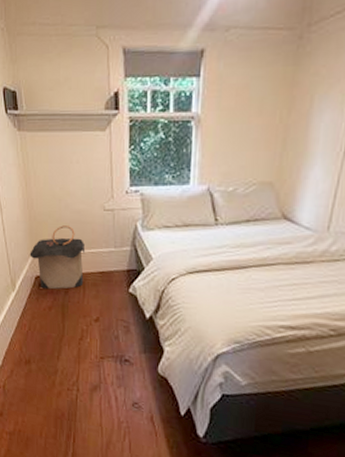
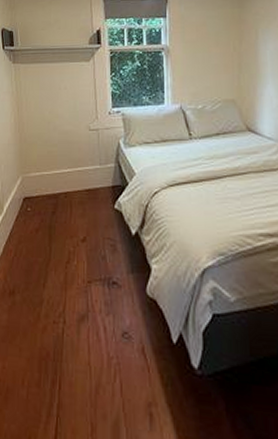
laundry hamper: present [29,225,86,290] -> none [18,146,73,211]

